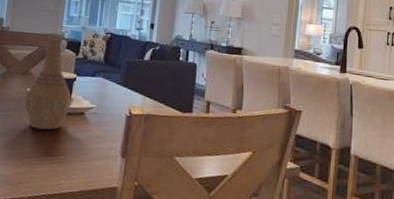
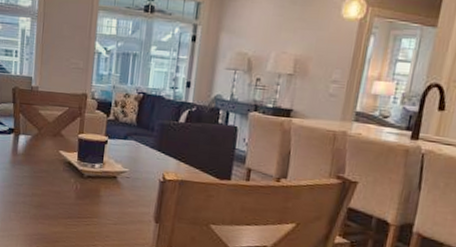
vase: present [24,32,72,130] -> none [57,92,103,193]

